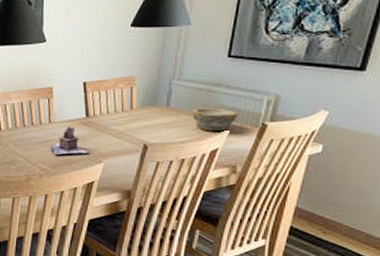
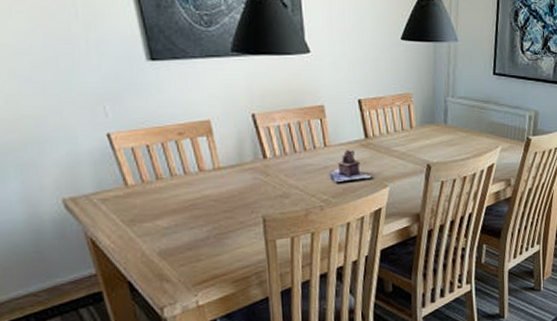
bowl: present [192,108,238,132] -> none [468,125,507,148]

